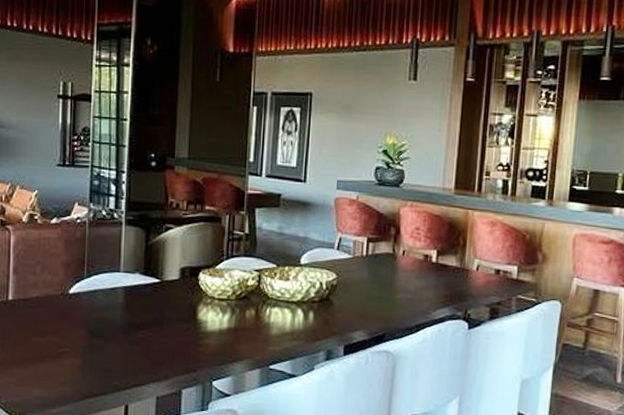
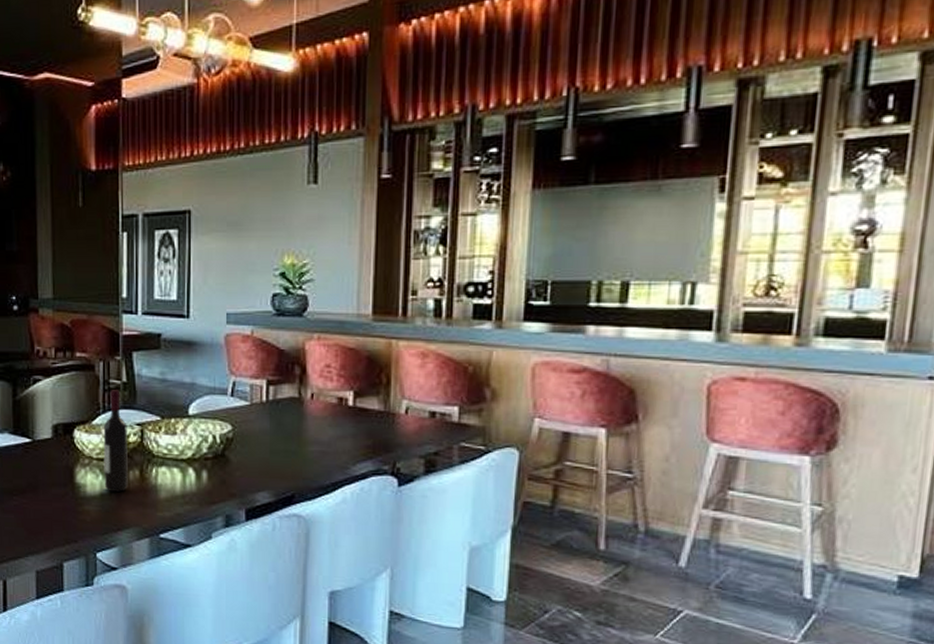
wine bottle: none [223,240,247,328] -> present [103,390,128,492]

